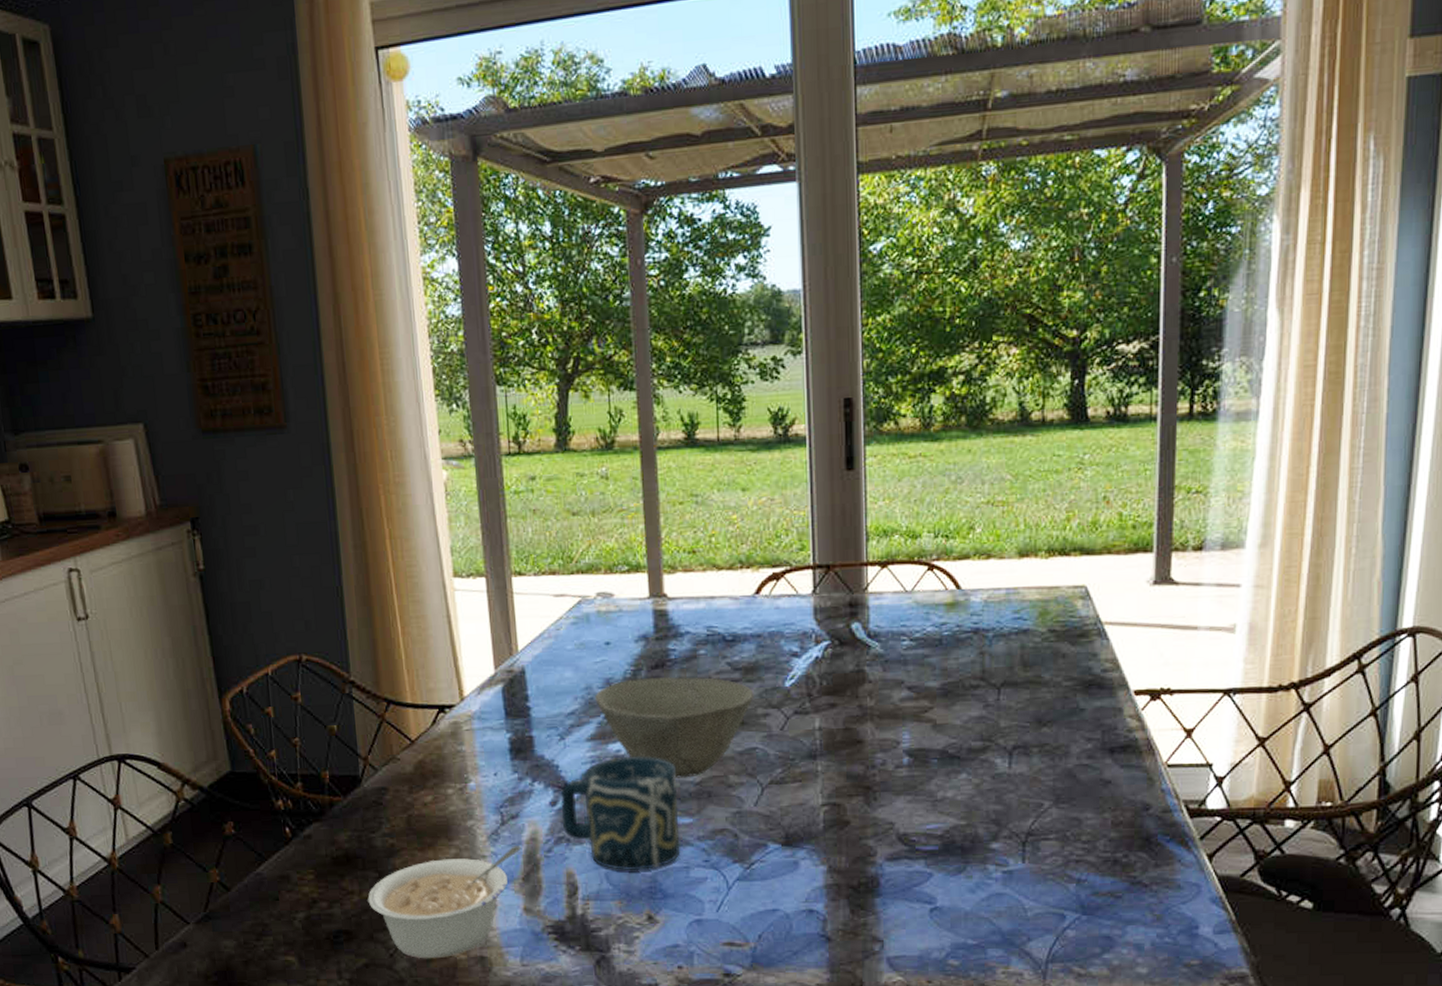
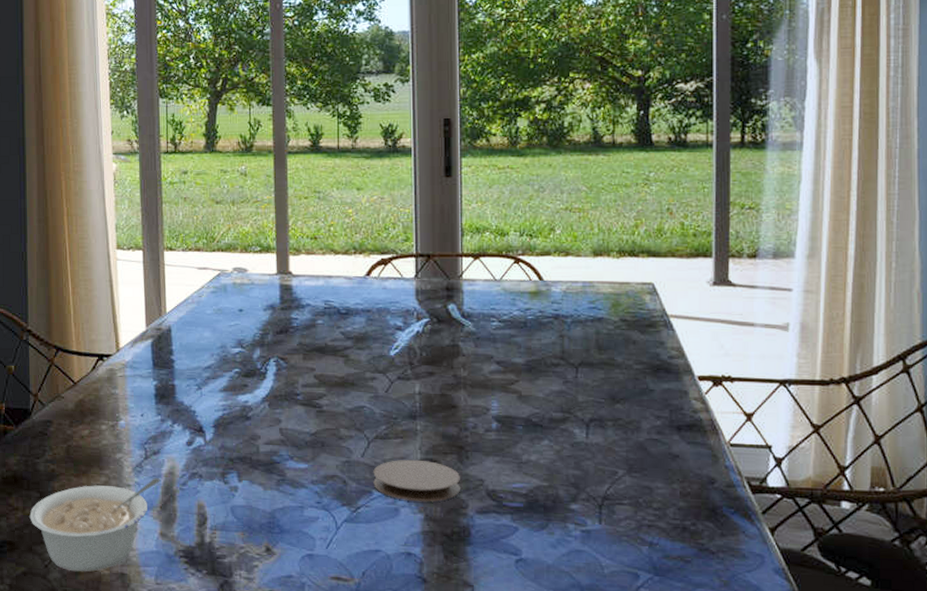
cup: present [560,756,680,871] -> none [196,406,296,508]
bowl: present [595,677,754,780] -> none [228,341,363,430]
coaster: none [768,804,868,852] -> present [373,459,460,502]

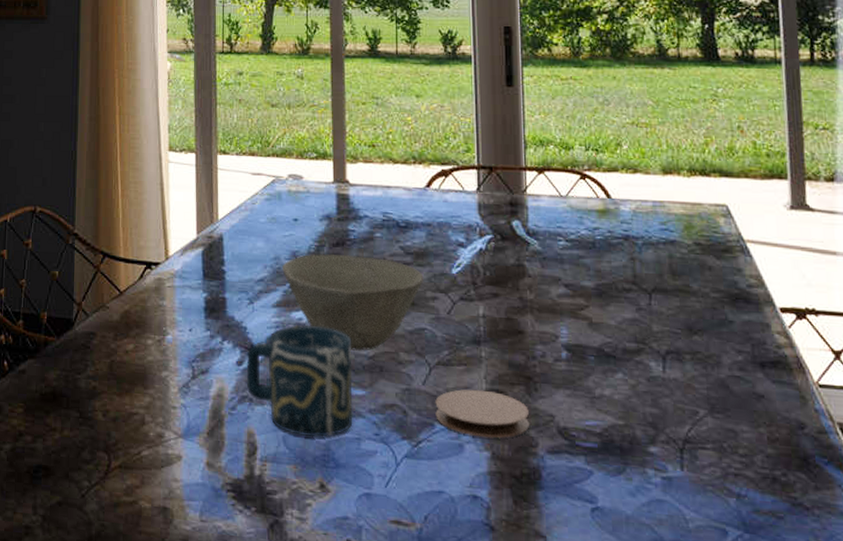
legume: present [29,478,160,572] -> none [67,400,208,505]
cup: none [196,406,296,508] -> present [246,324,353,438]
bowl: none [228,341,363,430] -> present [282,254,424,352]

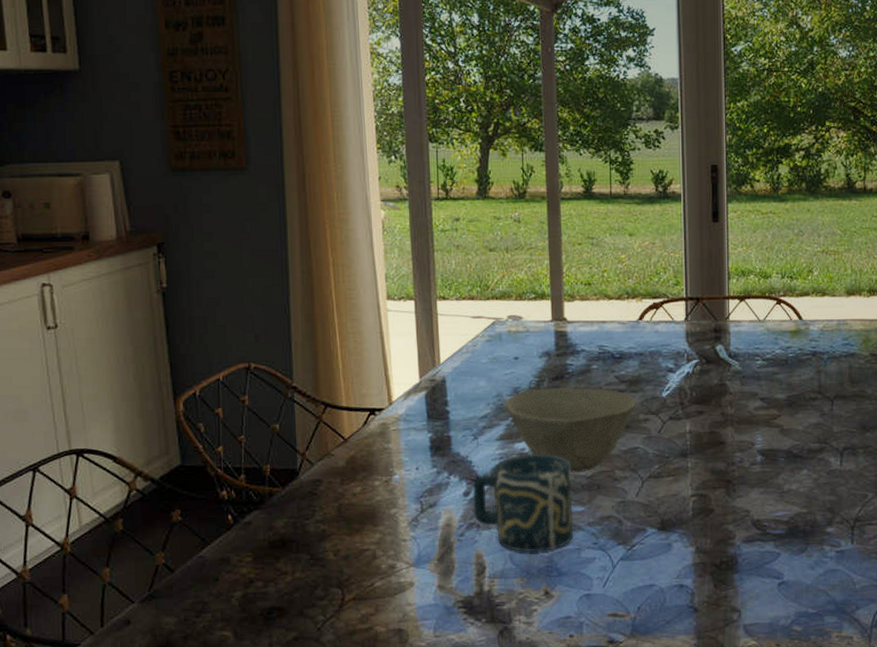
coaster: present [435,389,529,438] -> none [647,495,728,536]

